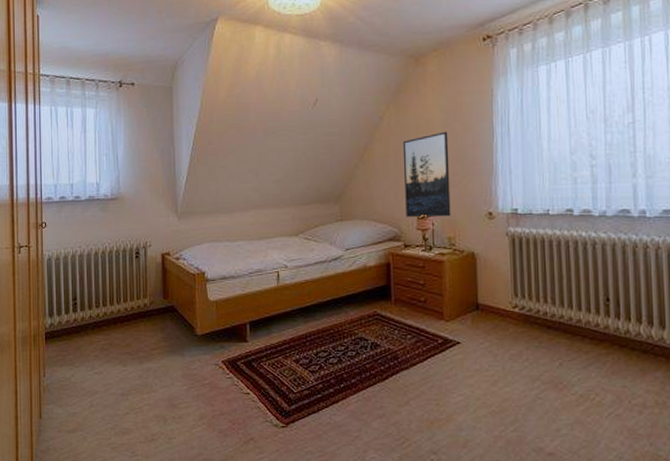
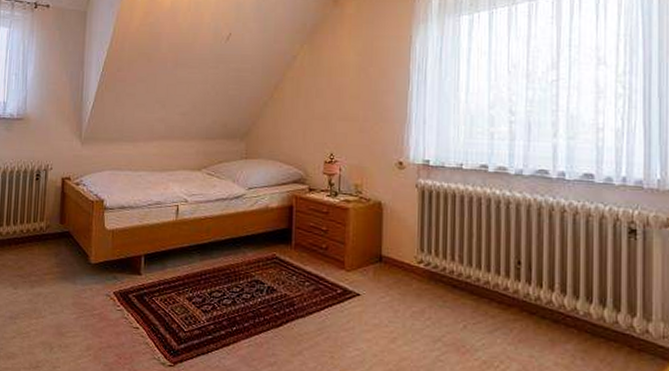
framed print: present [402,131,451,218] -> none [313,75,362,163]

